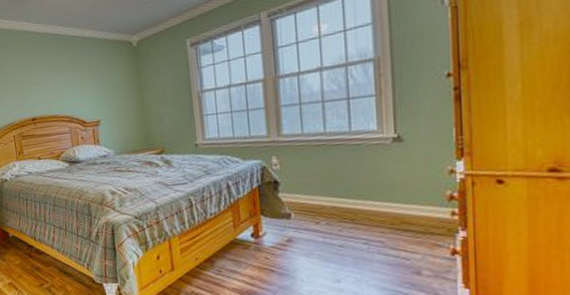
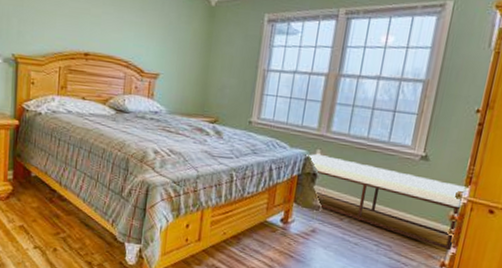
bench: none [262,159,462,235] -> present [306,154,466,251]

